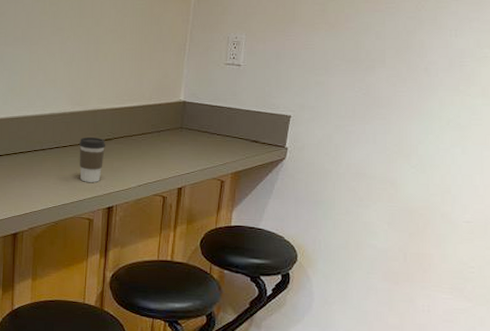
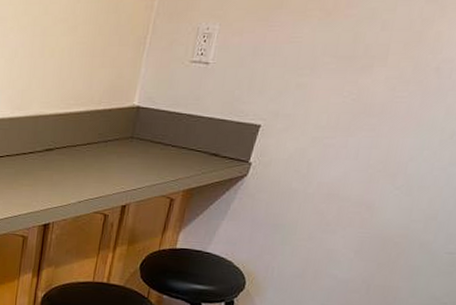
coffee cup: present [79,137,106,182] -> none [16,147,47,197]

